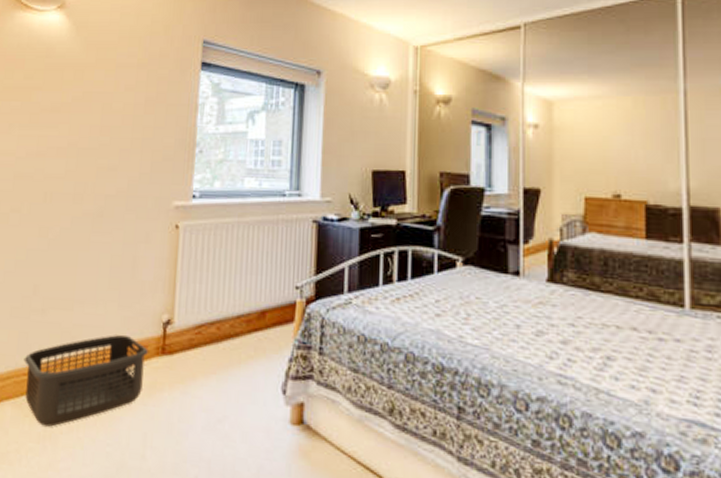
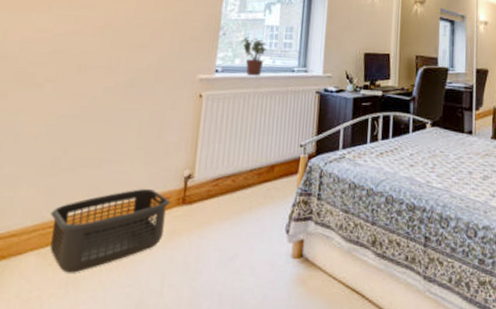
potted plant: none [221,154,251,203] -> present [241,37,267,77]

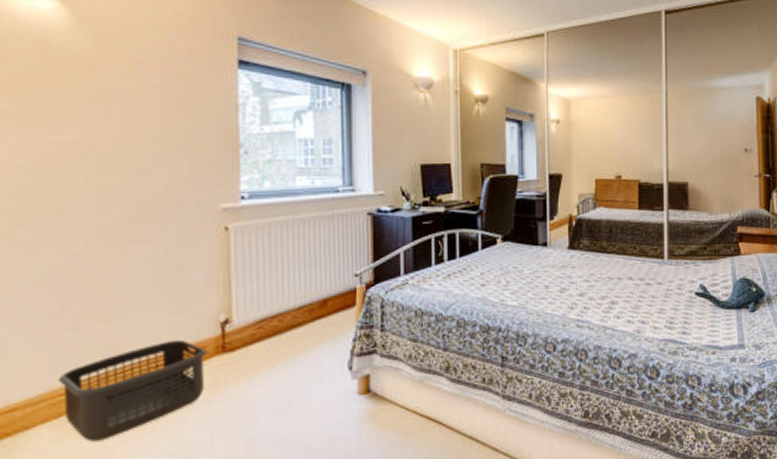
potted plant: present [241,37,267,77] -> none [269,154,302,201]

